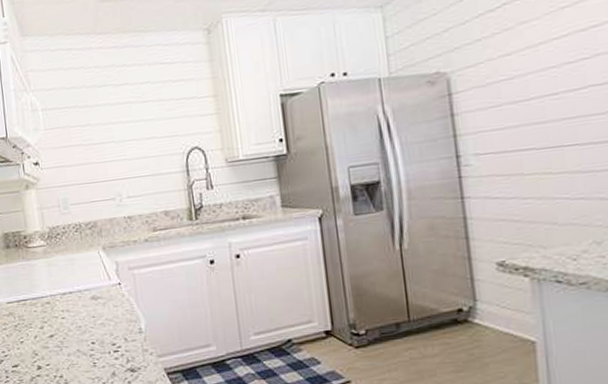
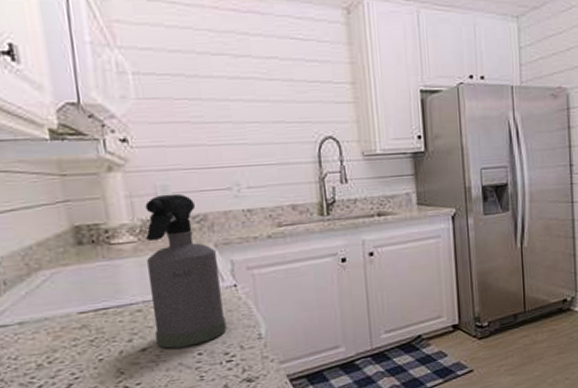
spray bottle: none [51,204,114,337] -> present [145,193,227,349]

